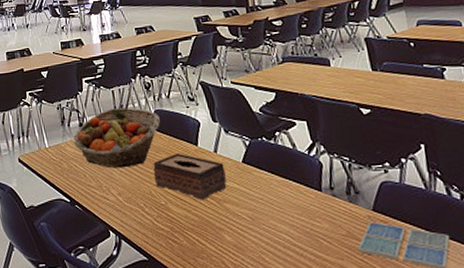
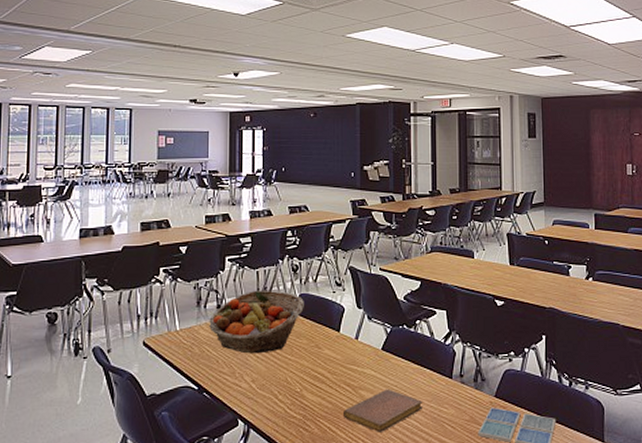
tissue box: present [153,153,227,200] -> none [292,339,364,387]
notebook: none [209,202,294,246] -> present [342,389,423,432]

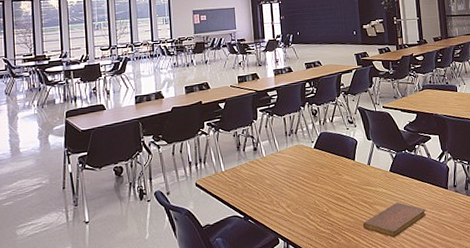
fruit basket: present [209,290,304,354] -> none [248,132,325,185]

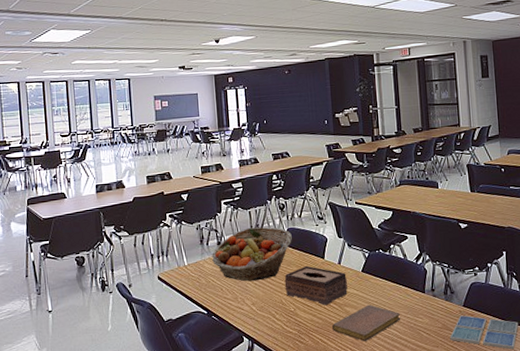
fruit basket: none [248,132,325,185] -> present [212,227,292,282]
tissue box: none [318,167,377,205] -> present [284,265,348,305]

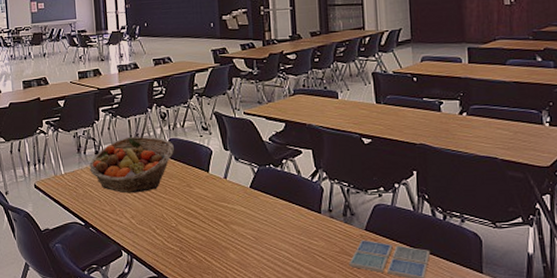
tissue box: present [284,265,348,305] -> none [166,179,234,222]
notebook: present [331,304,401,341] -> none [216,223,294,262]

